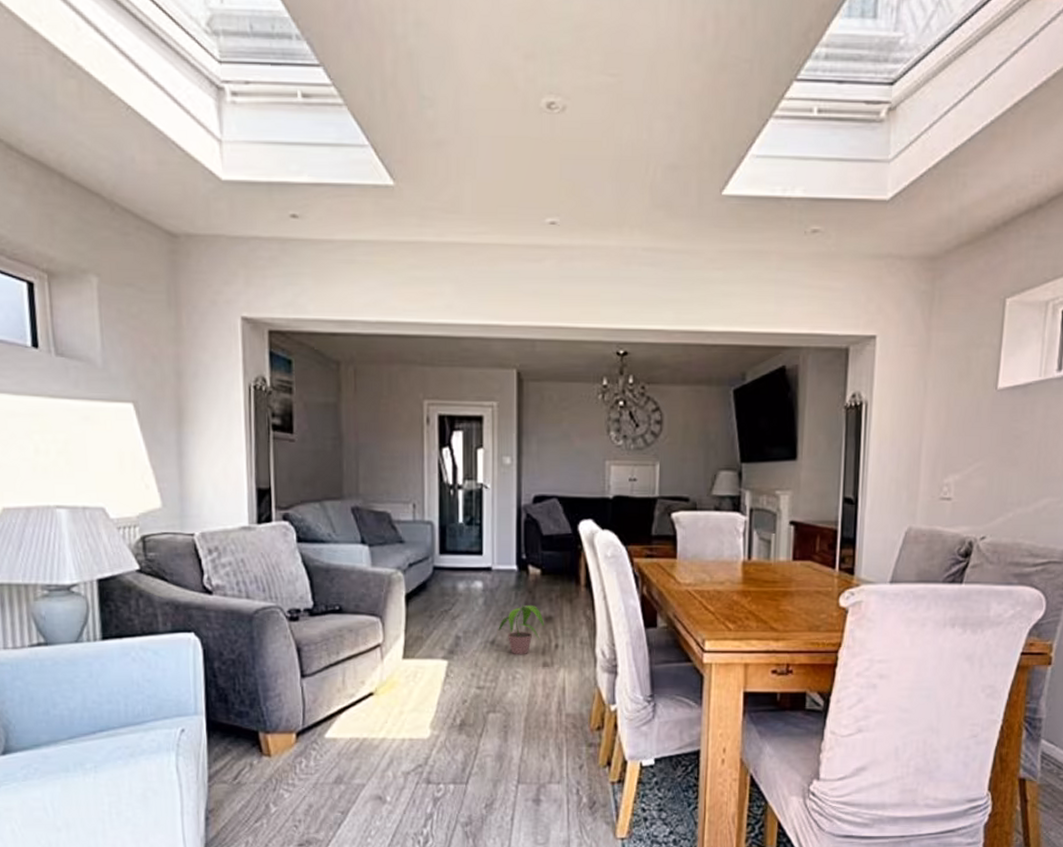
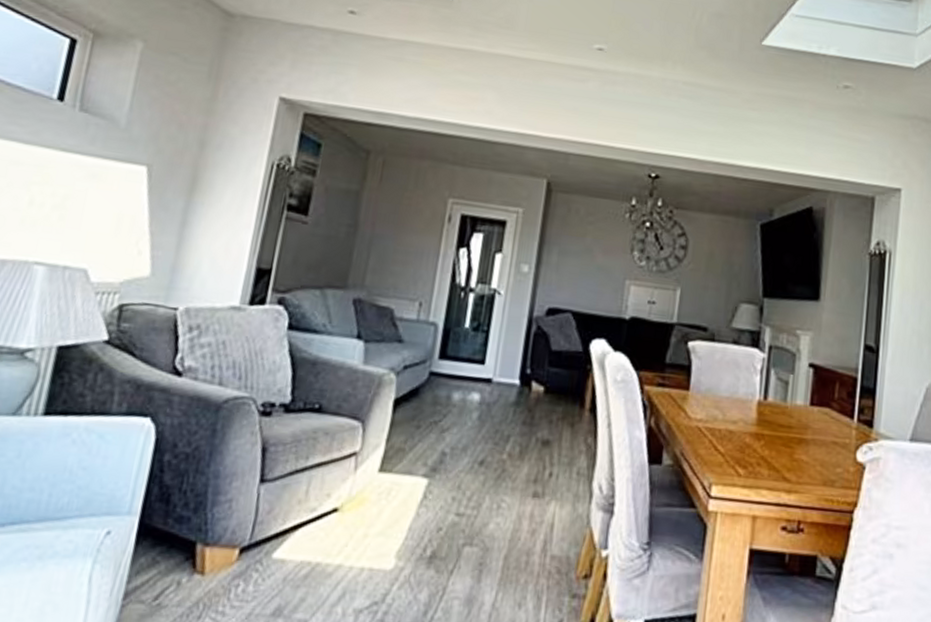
potted plant: present [498,604,544,655] -> none [489,424,541,482]

